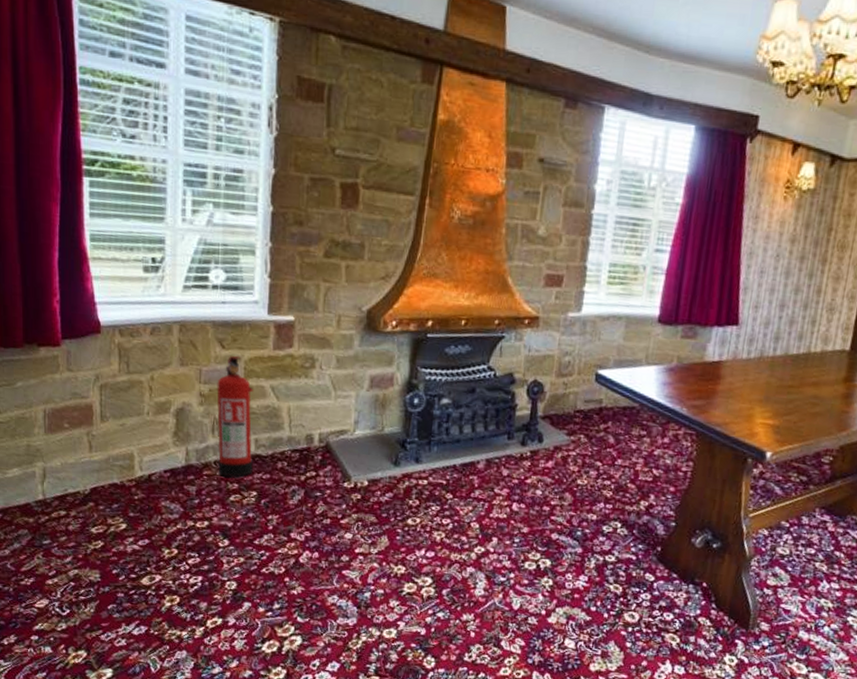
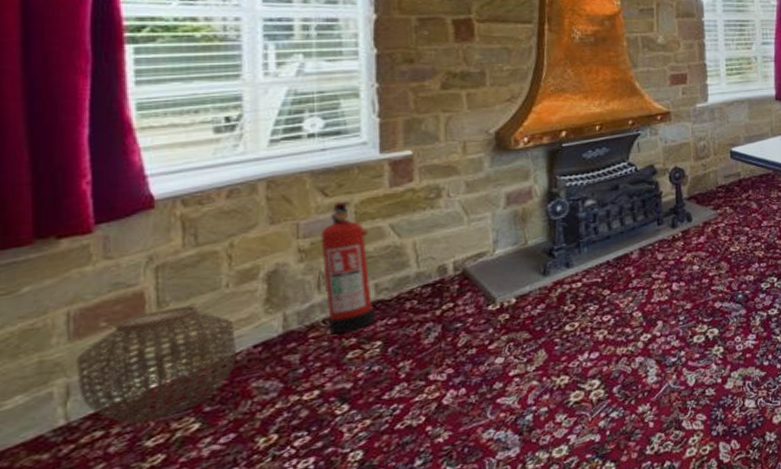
woven basket: none [49,423,152,513] -> present [76,305,237,423]

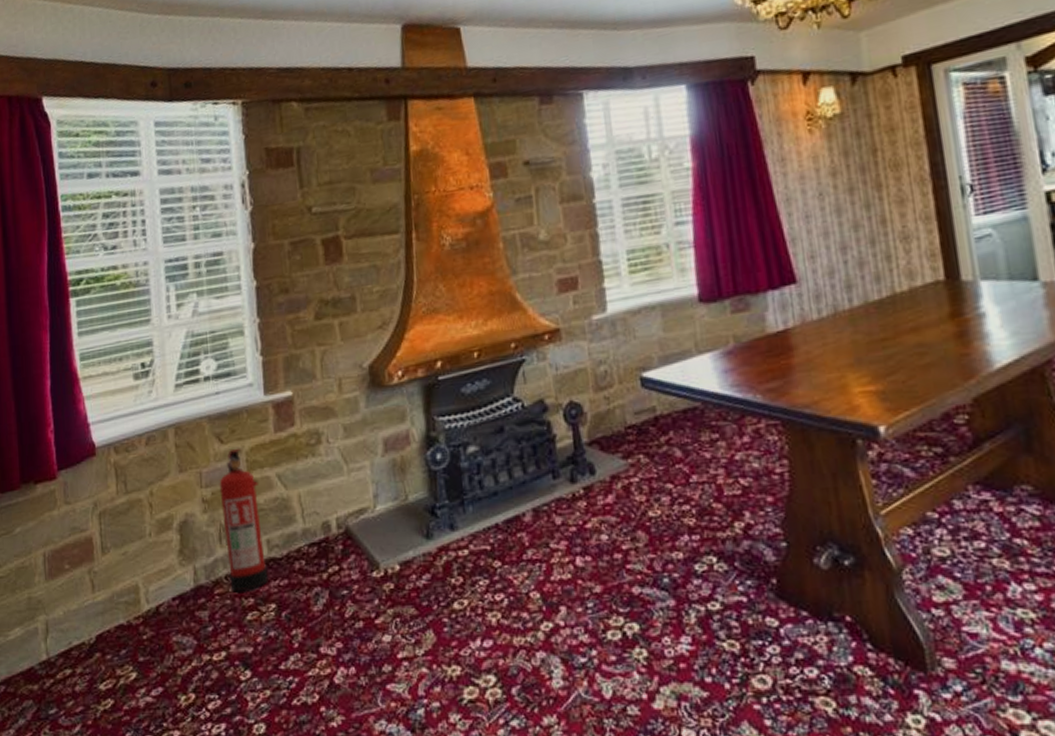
woven basket: present [76,305,237,423] -> none [51,553,160,666]

